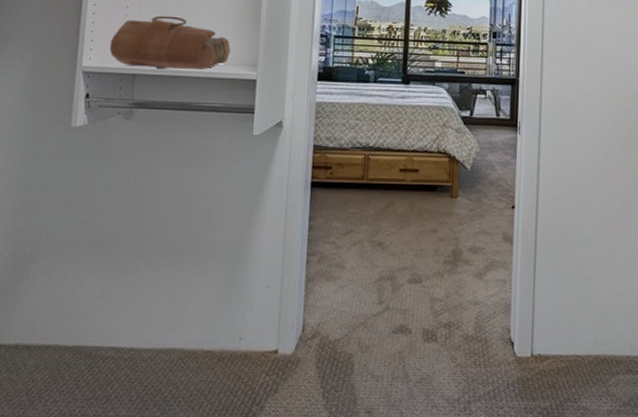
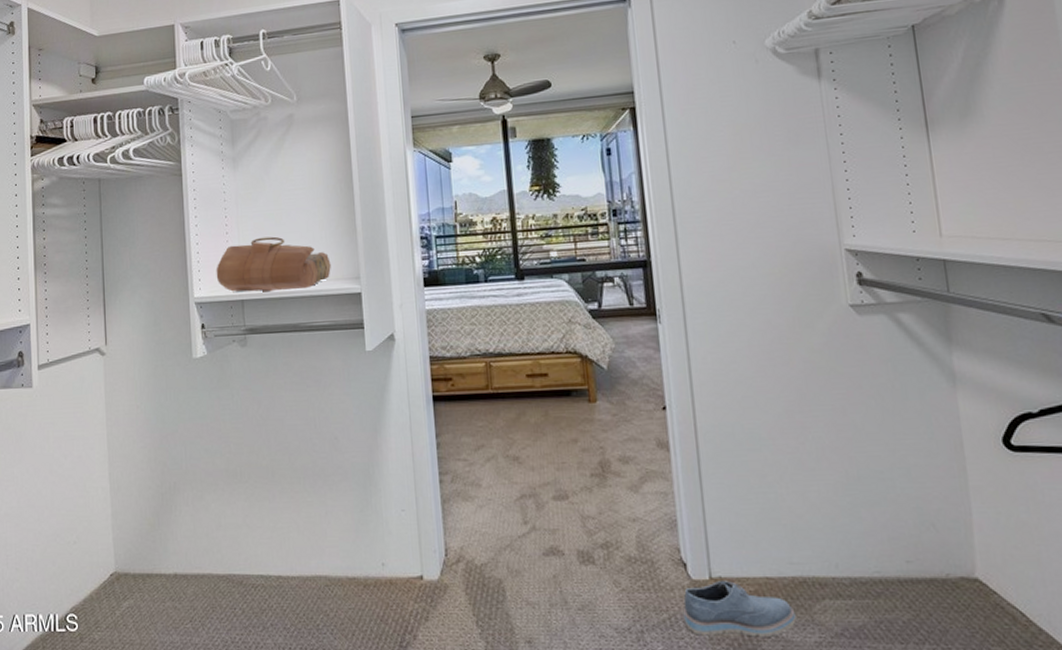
shoe: none [505,357,595,406] -> present [683,579,797,637]

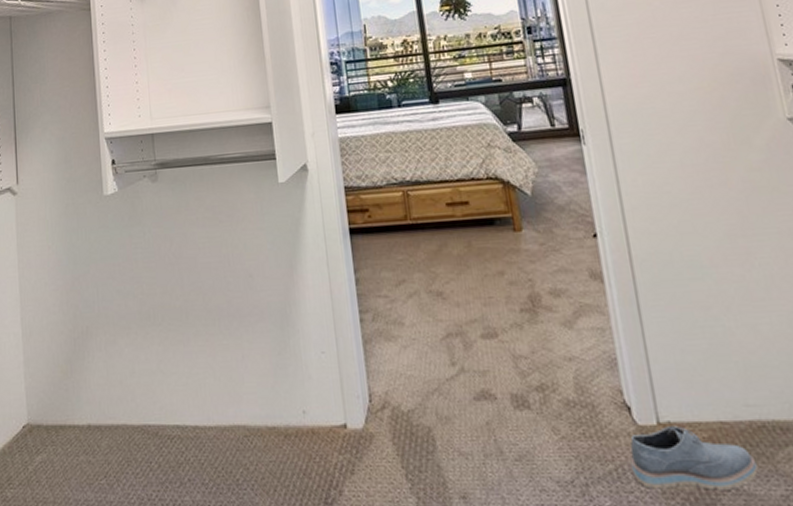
handbag: present [216,236,331,292] -> none [125,67,241,126]

